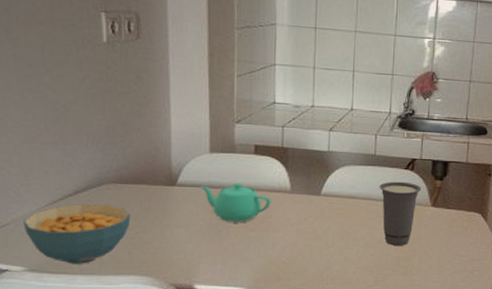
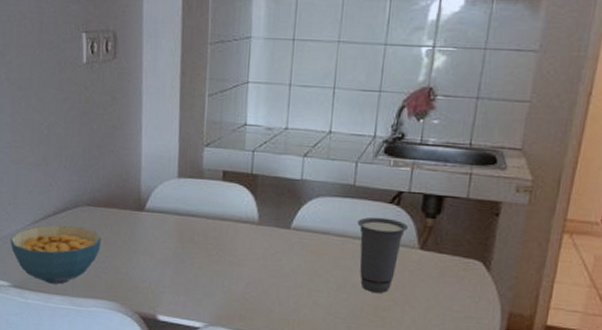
teapot: present [200,182,271,222] -> none [166,210,238,253]

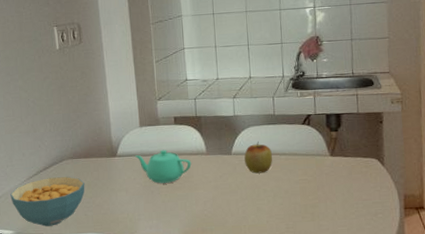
teapot: none [166,210,238,253] -> present [134,149,192,184]
apple: none [306,217,343,258] -> present [244,142,272,174]
cup: present [357,217,409,293] -> none [281,136,319,195]

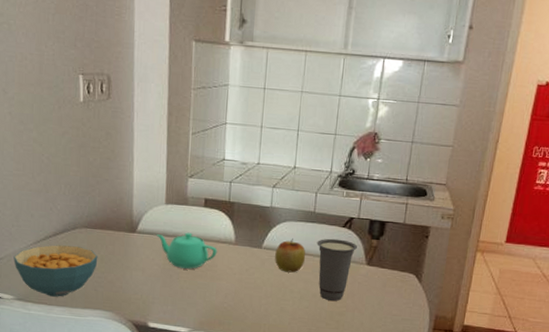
cup: none [281,136,319,195] -> present [317,238,358,301]

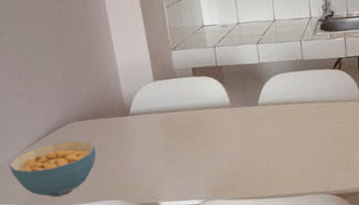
teapot: present [156,232,218,269] -> none [150,104,215,142]
apple: present [275,239,305,273] -> none [272,90,303,124]
cup: present [317,238,358,301] -> none [311,81,352,143]

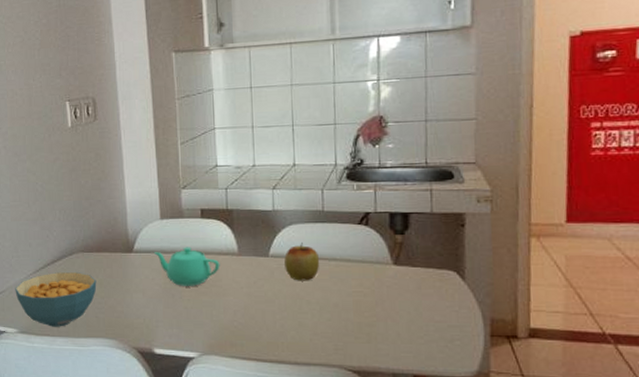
teapot: none [150,104,215,142] -> present [153,247,220,286]
apple: none [272,90,303,124] -> present [284,243,319,281]

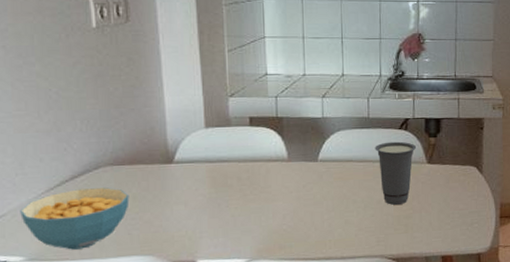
teapot: present [153,247,220,286] -> none [197,155,269,195]
apple: present [284,243,319,281] -> none [333,147,364,183]
cup: none [330,238,380,310] -> present [375,141,417,205]

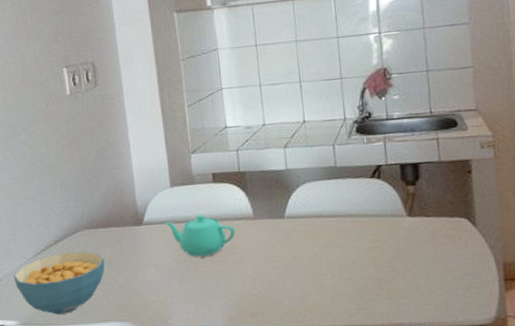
teapot: none [197,155,269,195] -> present [165,214,236,257]
cup: present [375,141,417,205] -> none [345,192,393,266]

